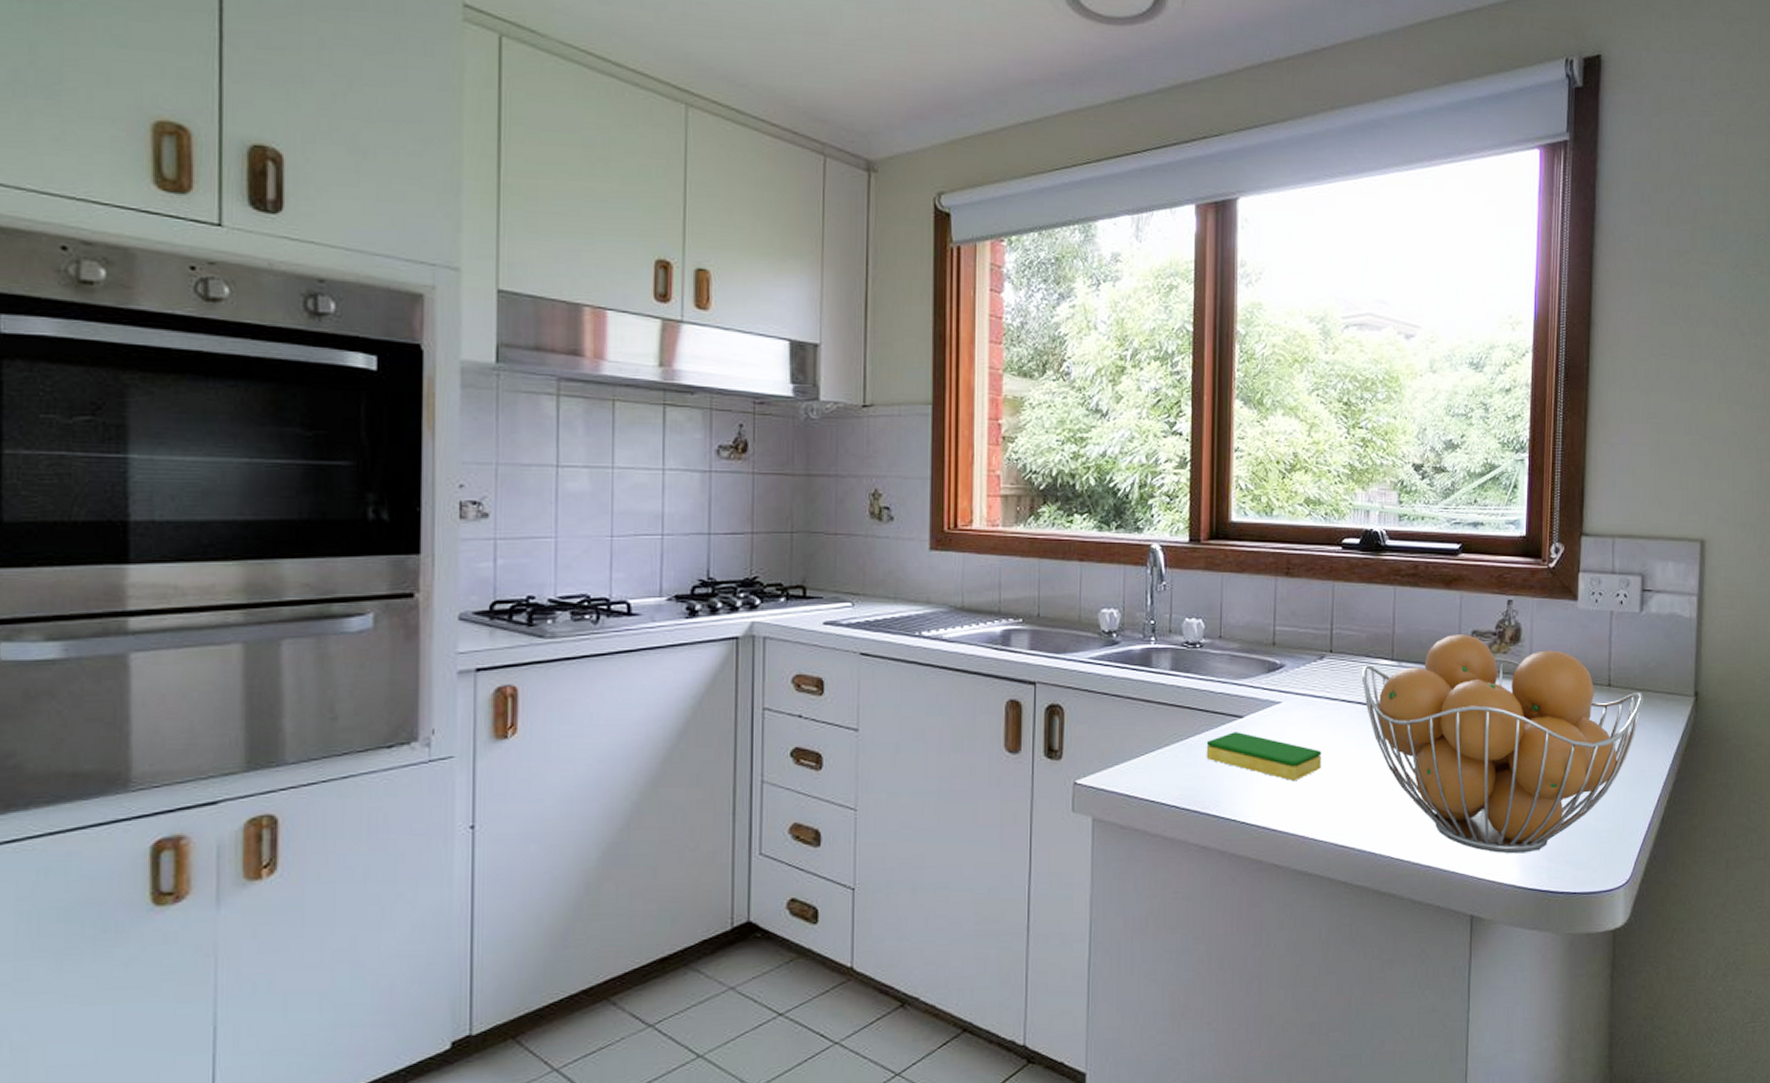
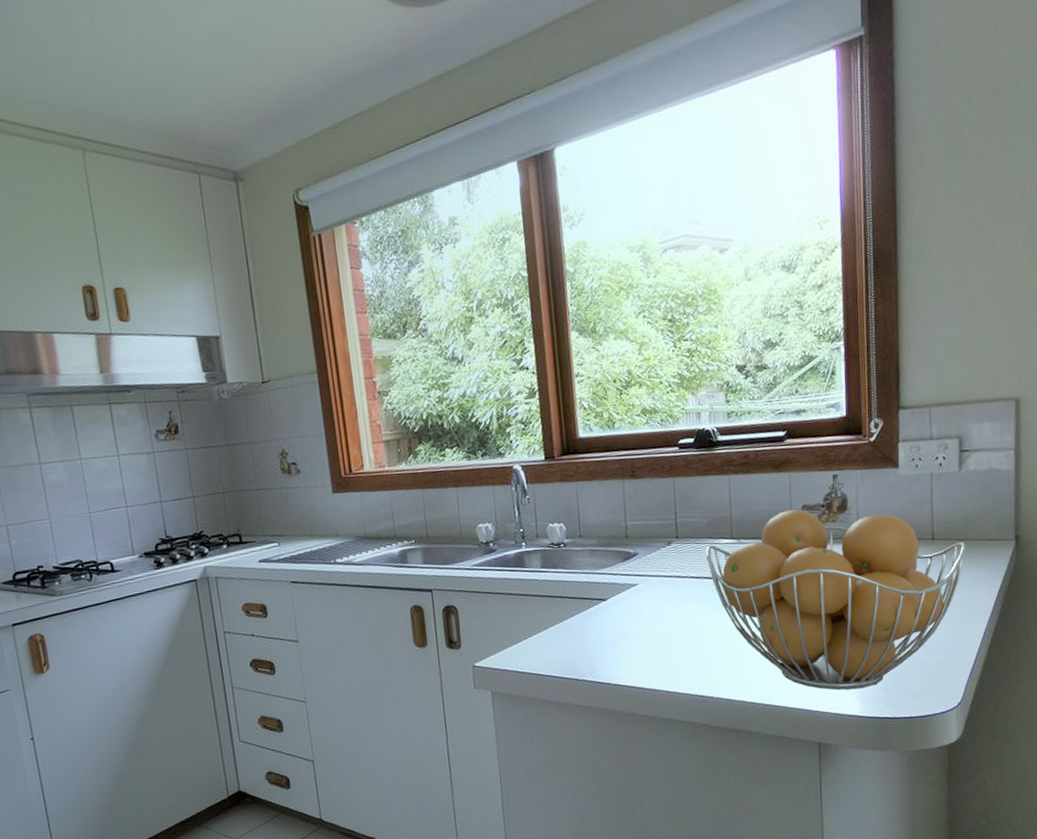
dish sponge: present [1206,732,1322,782] -> none [578,612,678,648]

